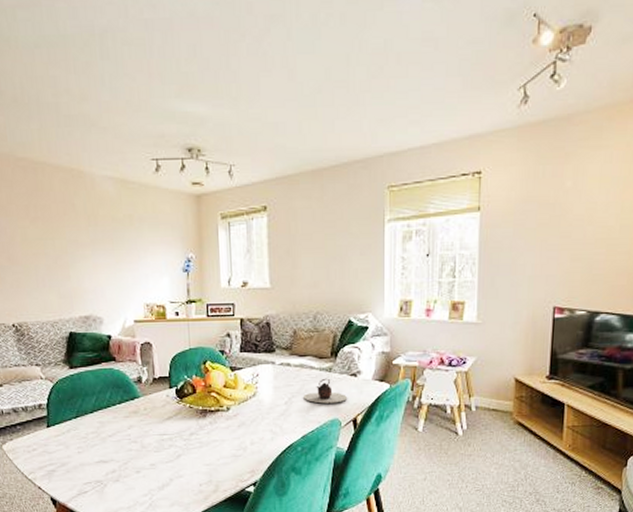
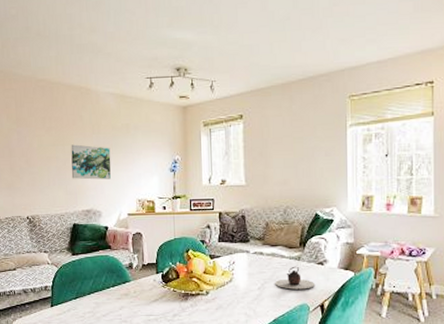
wall art: none [62,238,113,281] -> present [71,144,111,180]

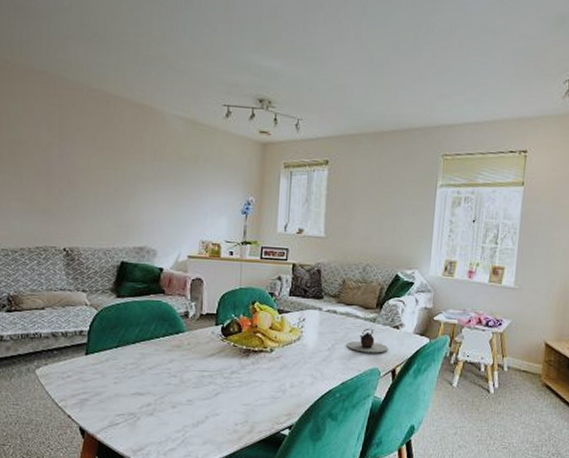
wall art: present [71,144,111,180] -> none [123,170,174,215]

